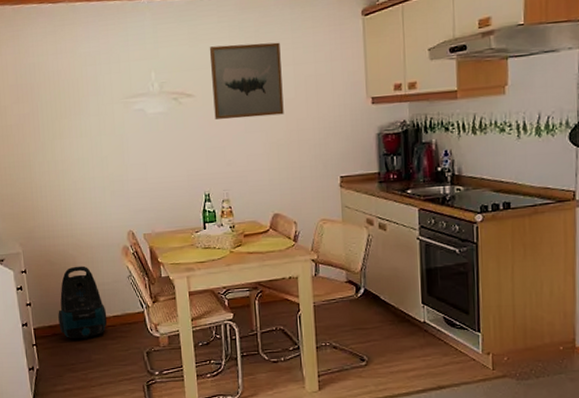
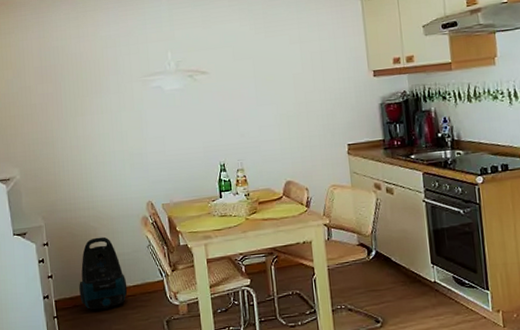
wall art: present [209,42,284,120] -> none [221,22,293,94]

